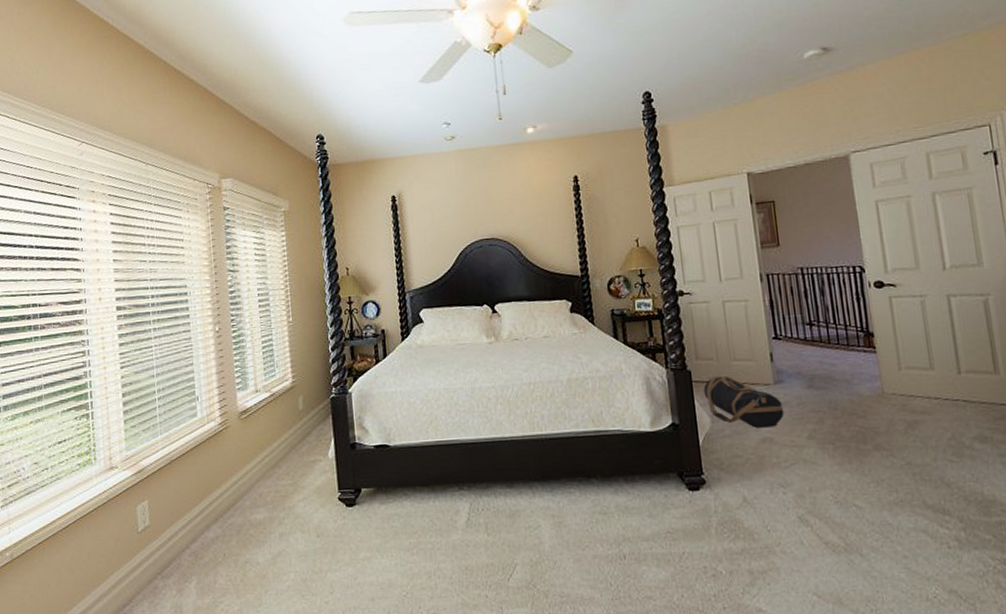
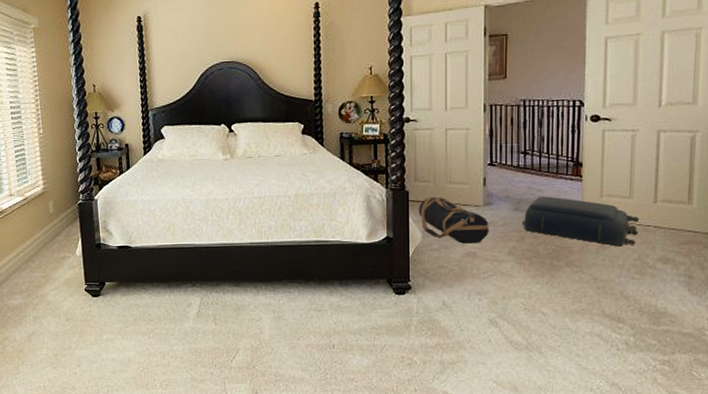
suitcase: none [818,370,947,425] -> present [521,196,640,247]

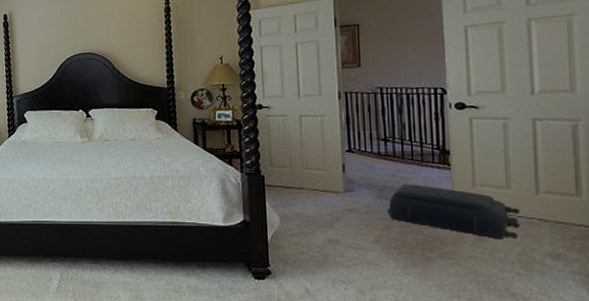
duffel bag: present [418,196,489,244] -> none [275,182,352,230]

